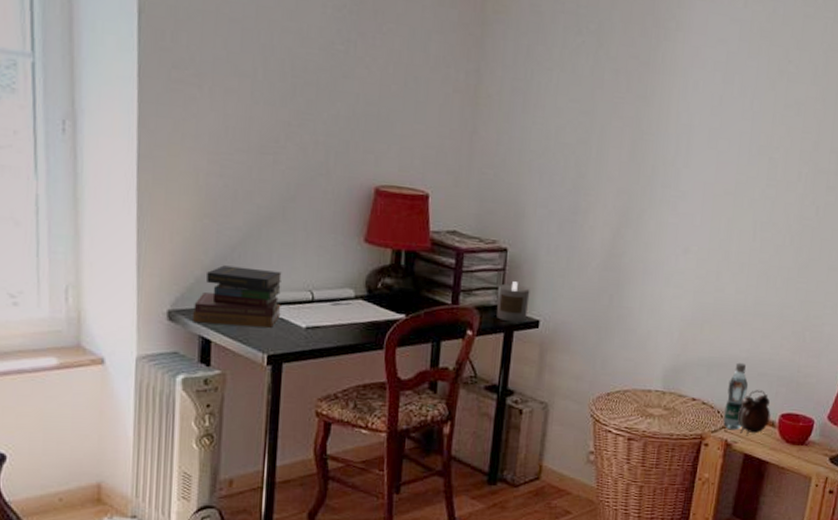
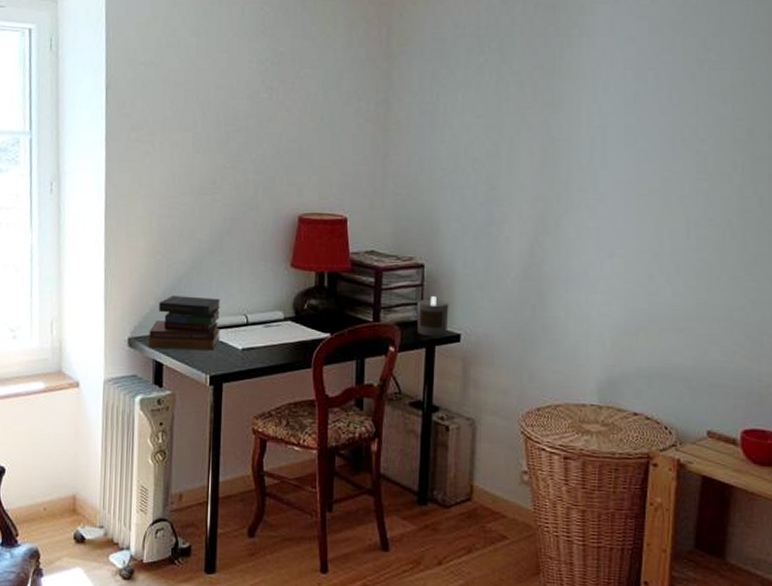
bottle: present [723,362,749,431] -> none [673,372,699,449]
alarm clock: present [737,390,771,435] -> none [688,402,730,454]

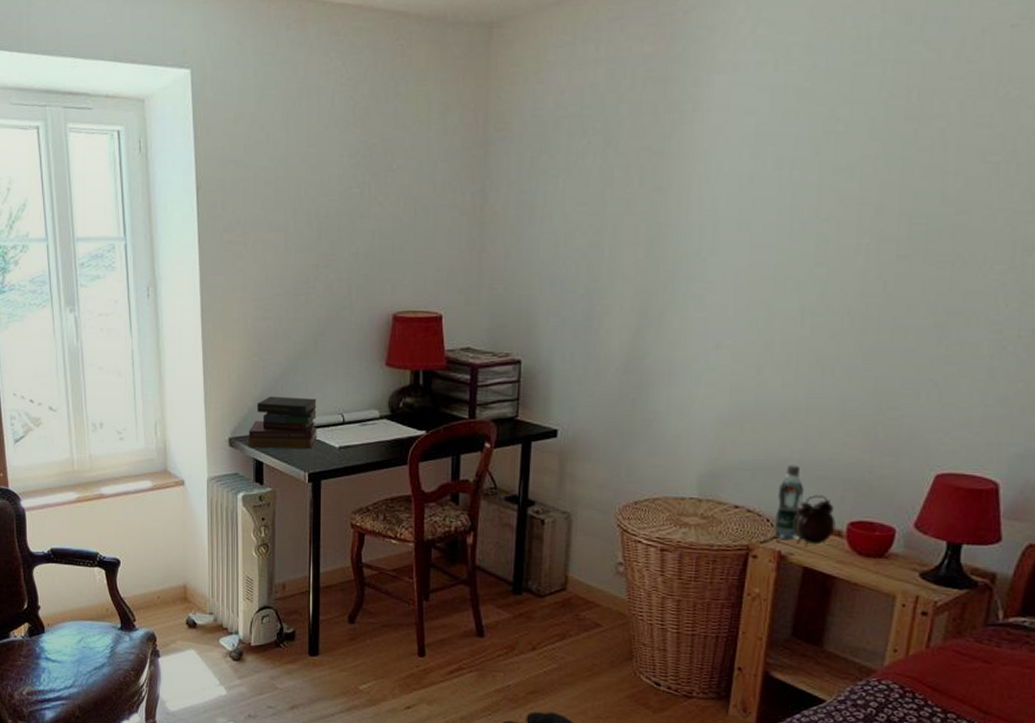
candle: present [417,296,449,337] -> none [513,392,546,433]
bottle: none [673,372,699,449] -> present [775,465,805,541]
alarm clock: none [688,402,730,454] -> present [791,495,836,546]

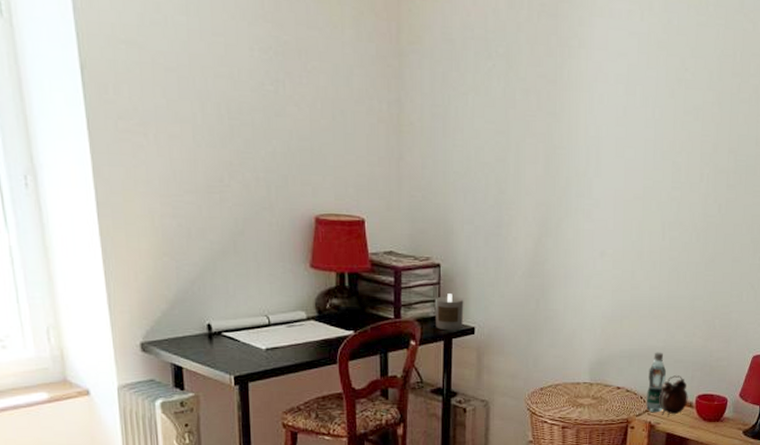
books: present [248,396,318,449] -> none [163,298,242,352]
candle: none [513,392,546,433] -> present [436,294,464,331]

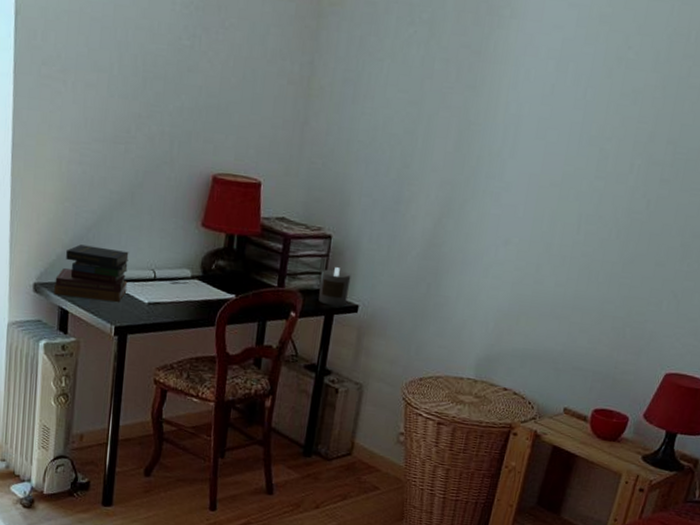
books: none [163,298,242,352] -> present [54,244,129,302]
bottle: present [646,352,667,413] -> none [533,355,563,422]
alarm clock: present [658,375,688,416] -> none [548,383,584,428]

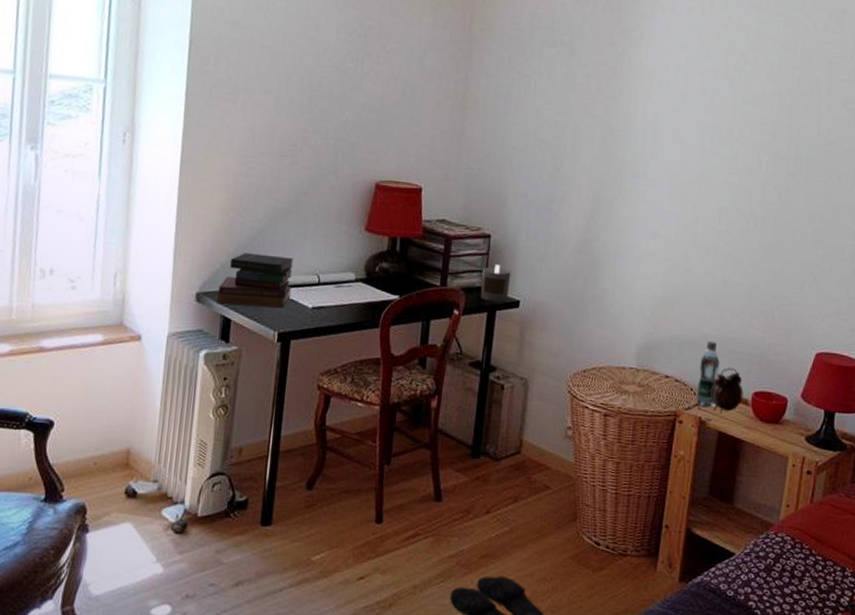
bottle: none [533,355,563,422] -> present [697,341,720,408]
alarm clock: none [548,383,584,428] -> present [710,368,744,413]

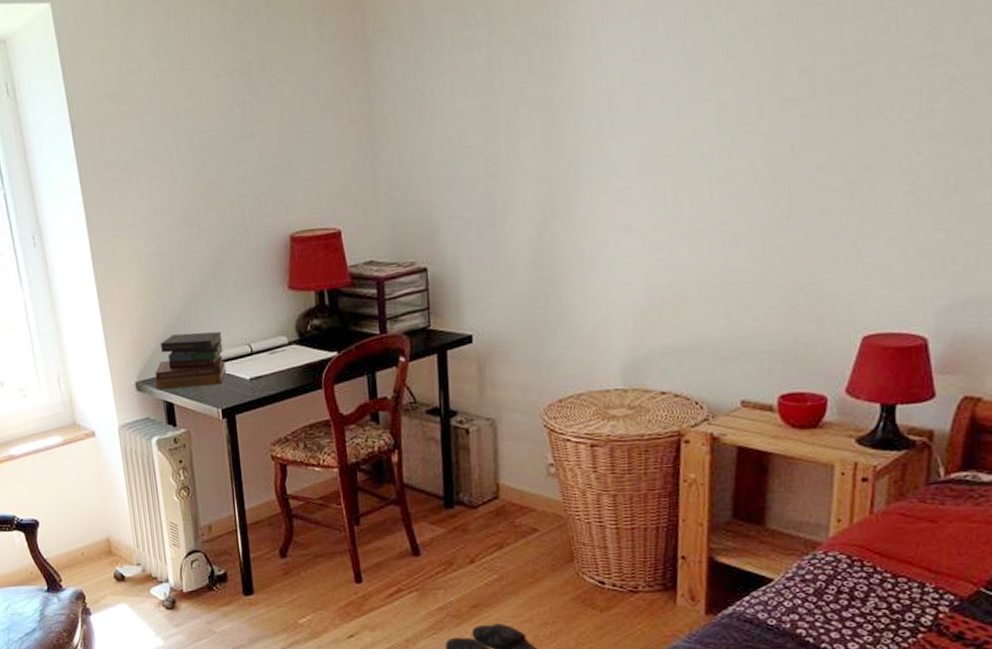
candle: present [481,265,511,303] -> none [424,299,459,342]
bottle: present [697,341,720,408] -> none [704,343,731,422]
alarm clock: present [710,368,744,413] -> none [721,371,766,425]

